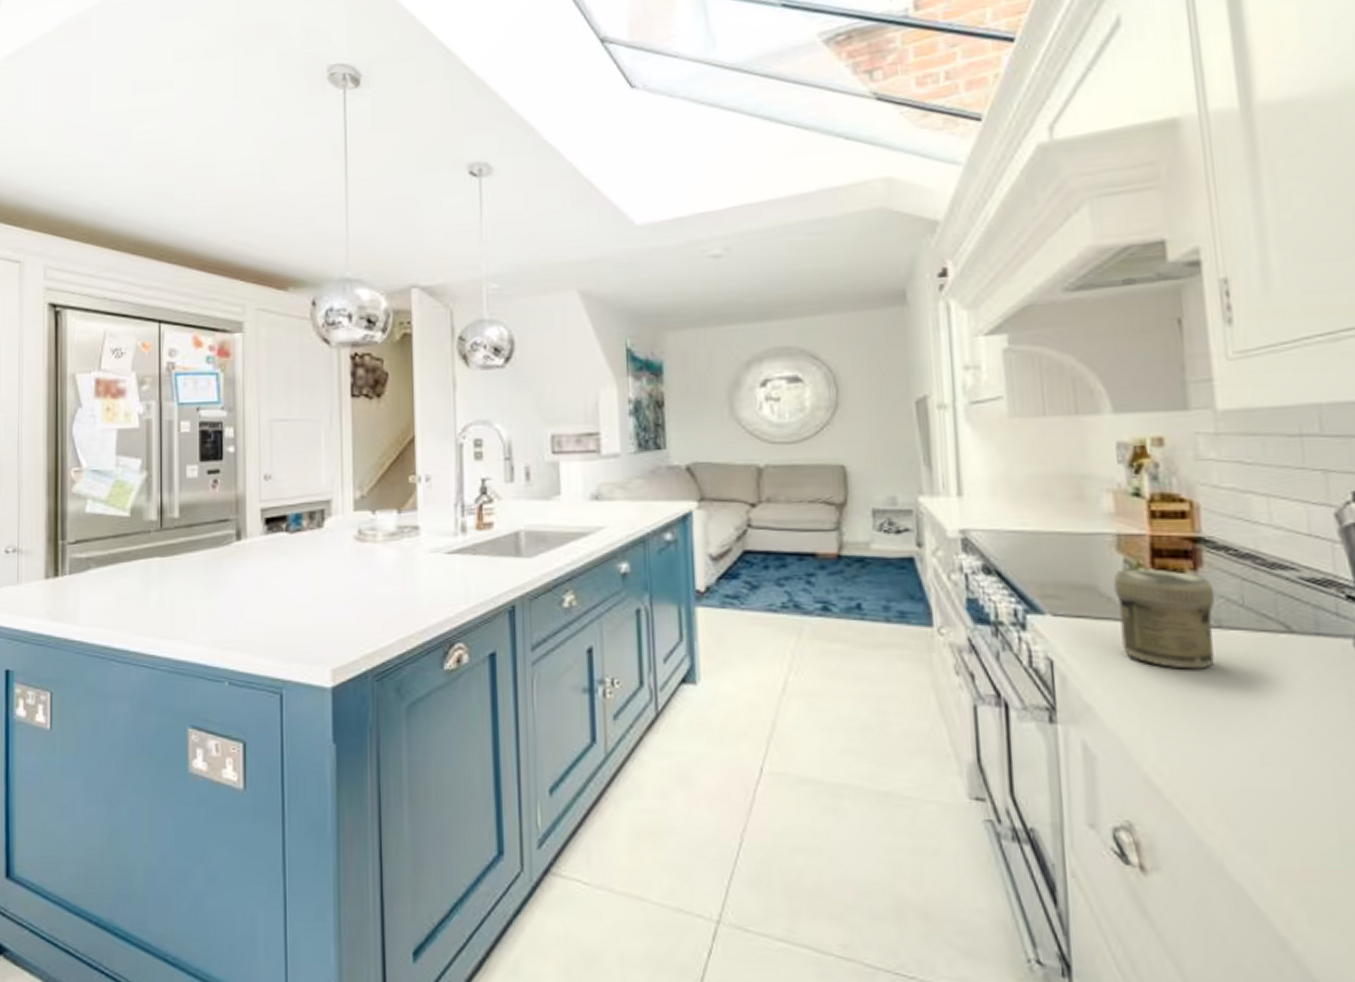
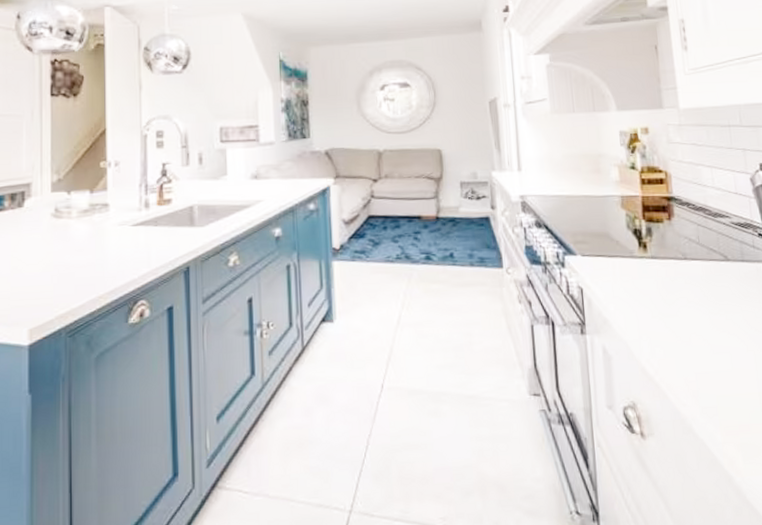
jar: present [1113,568,1215,669] -> none [619,219,683,290]

